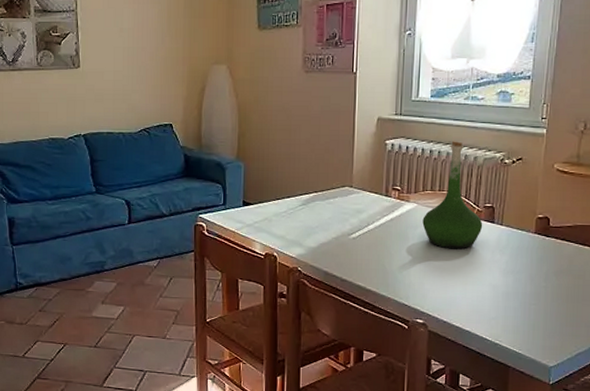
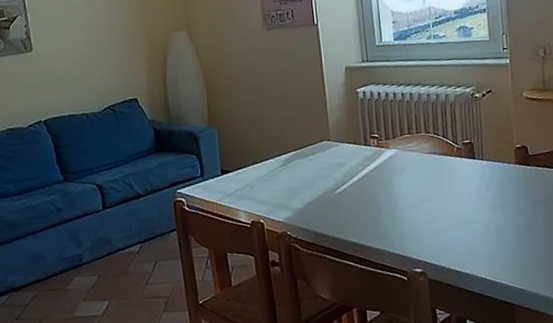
vase: present [422,141,483,248] -> none [405,81,465,191]

